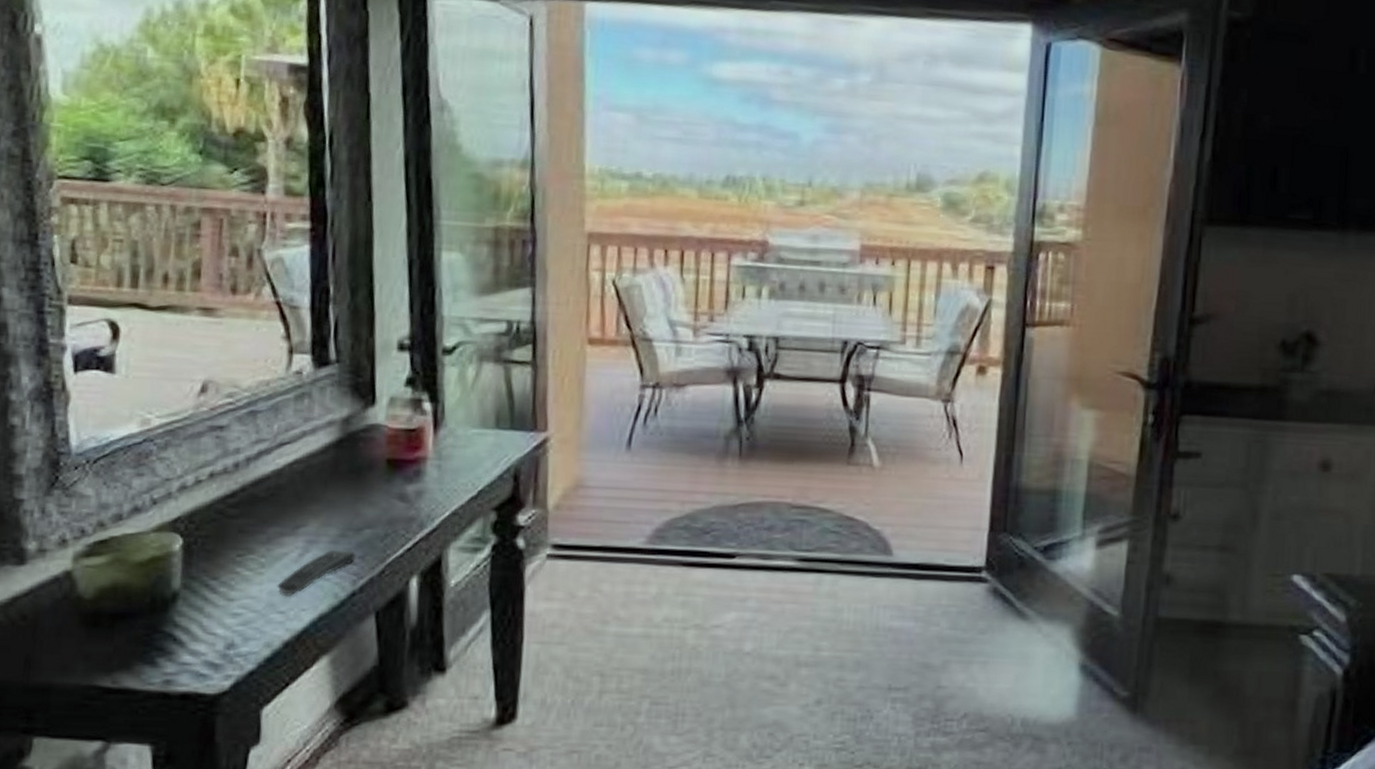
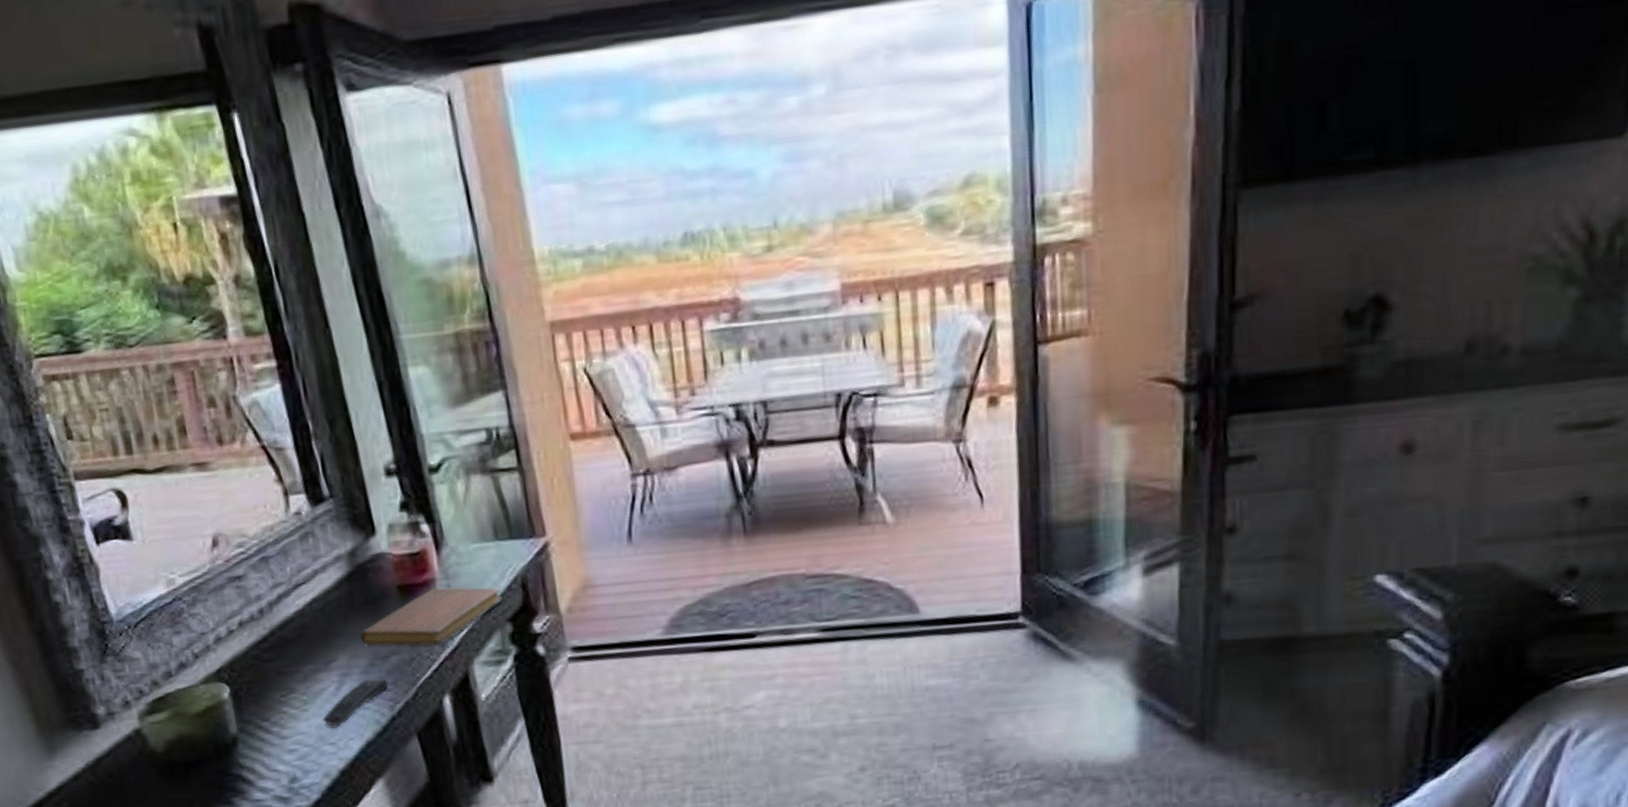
notebook: none [337,466,492,525] -> present [360,586,502,647]

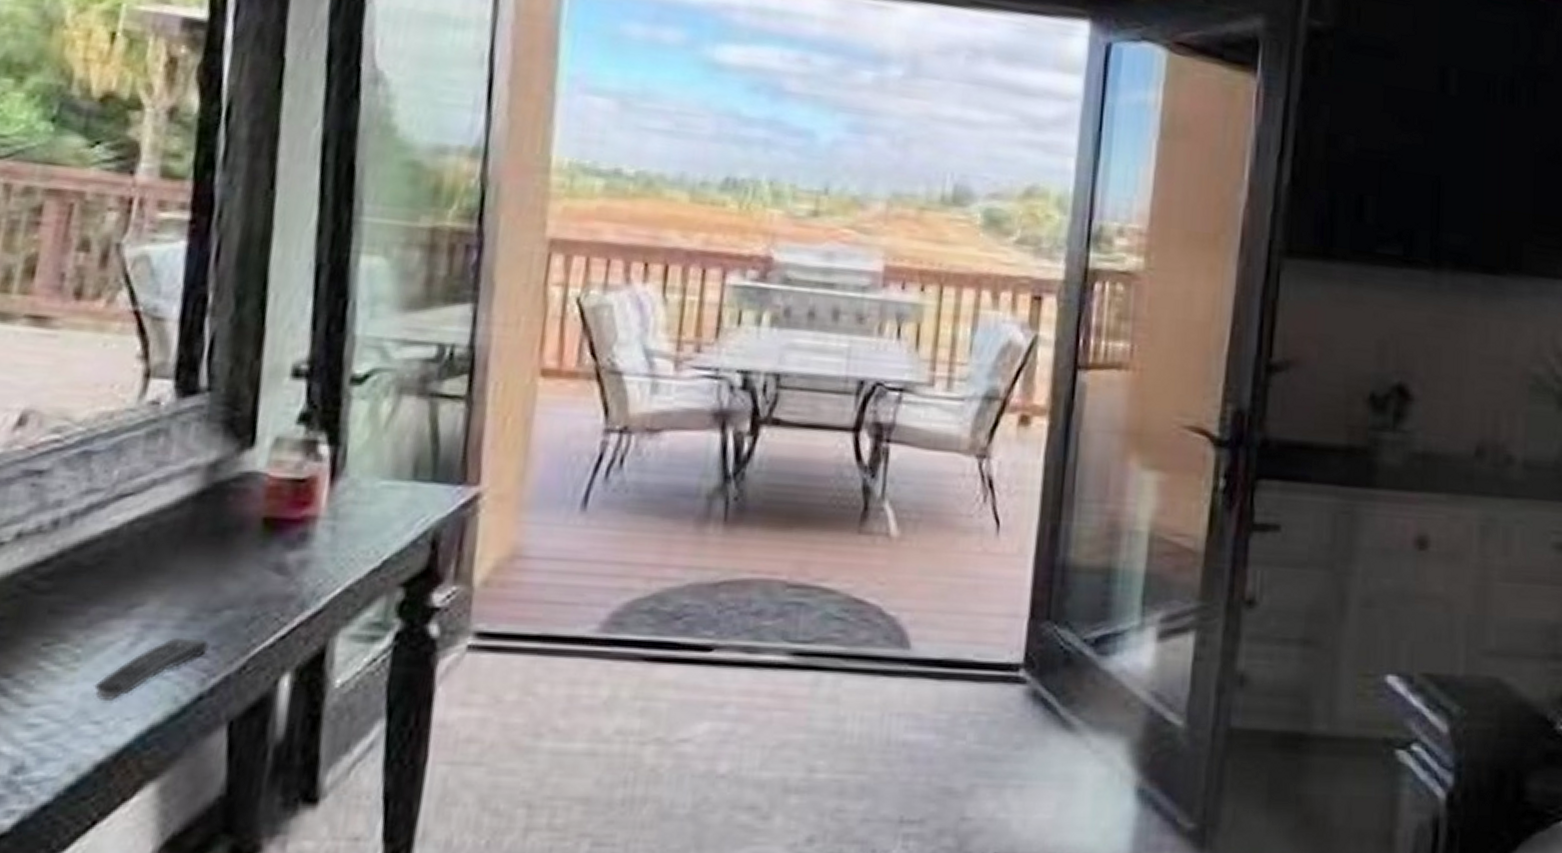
notebook: present [360,586,502,647] -> none [188,528,403,605]

